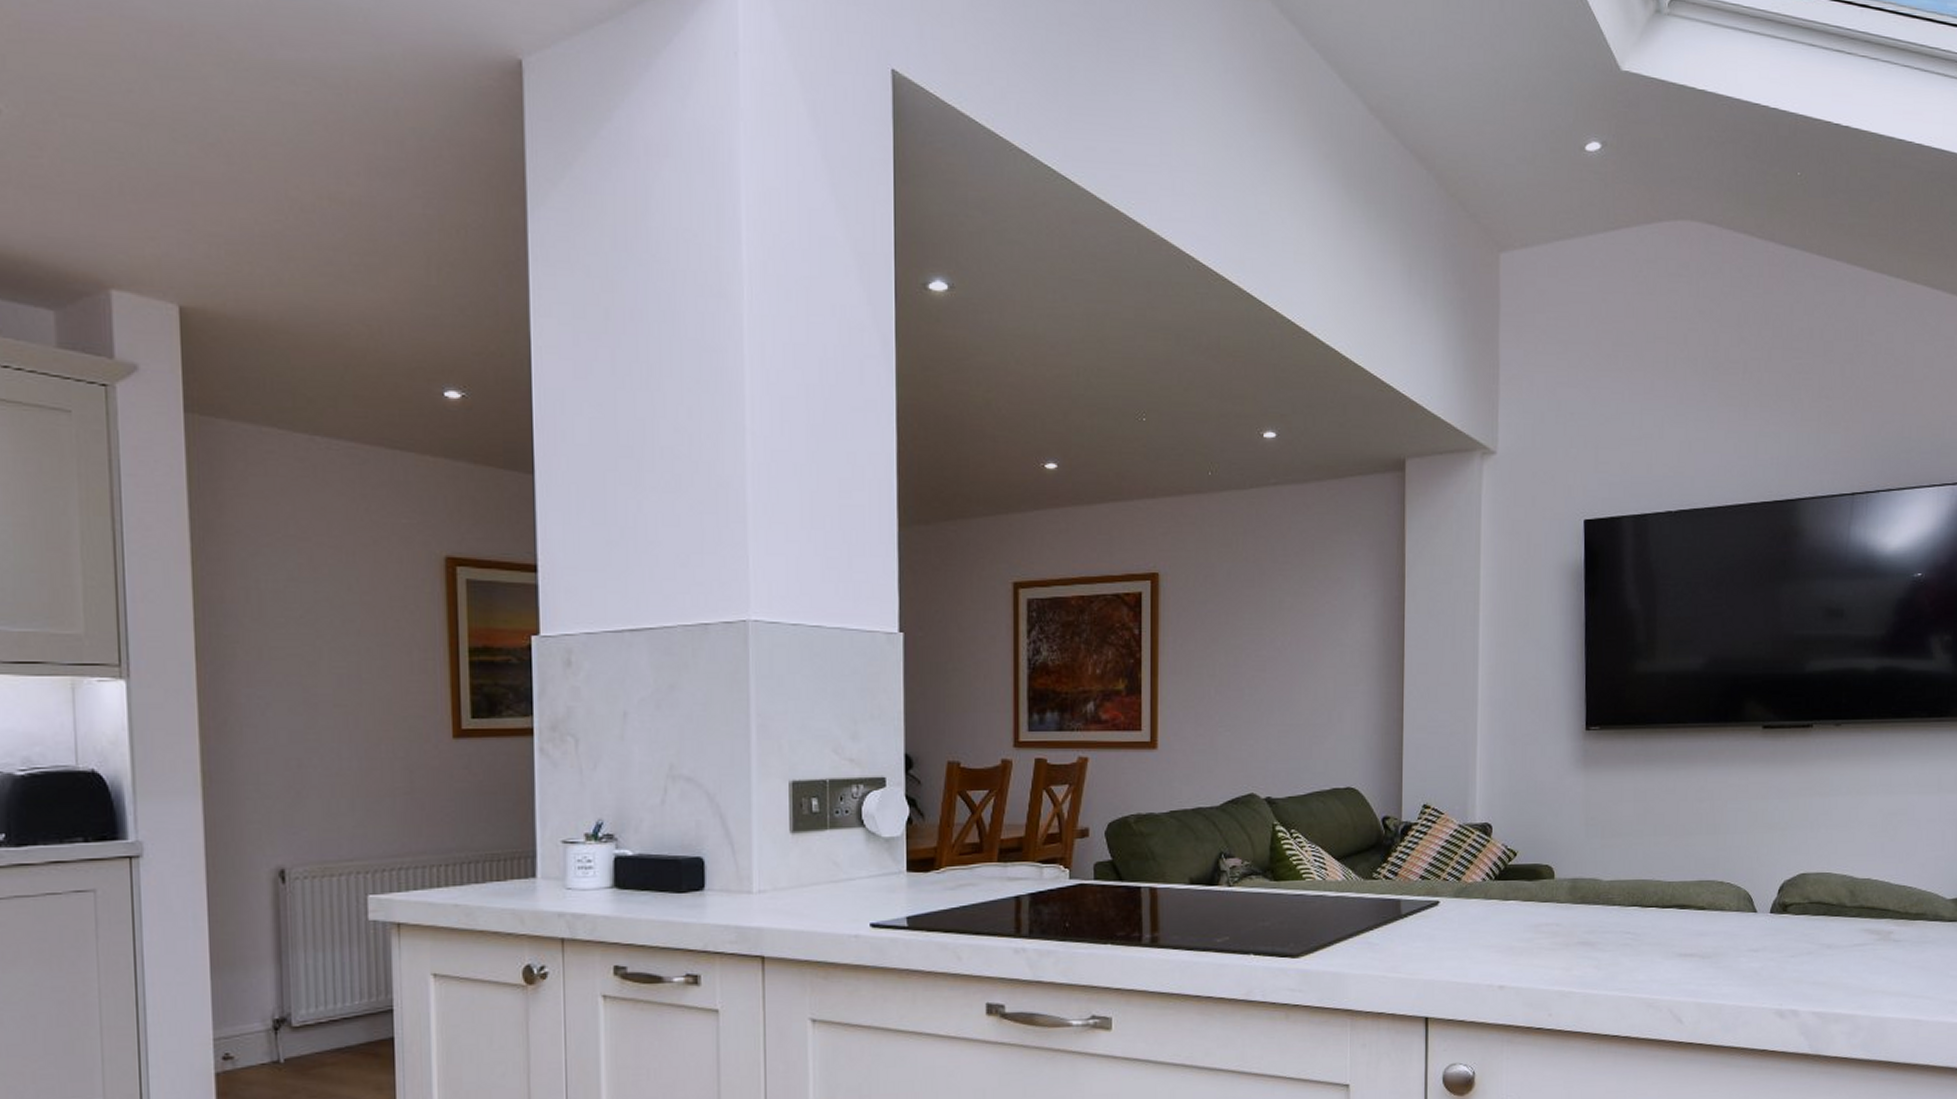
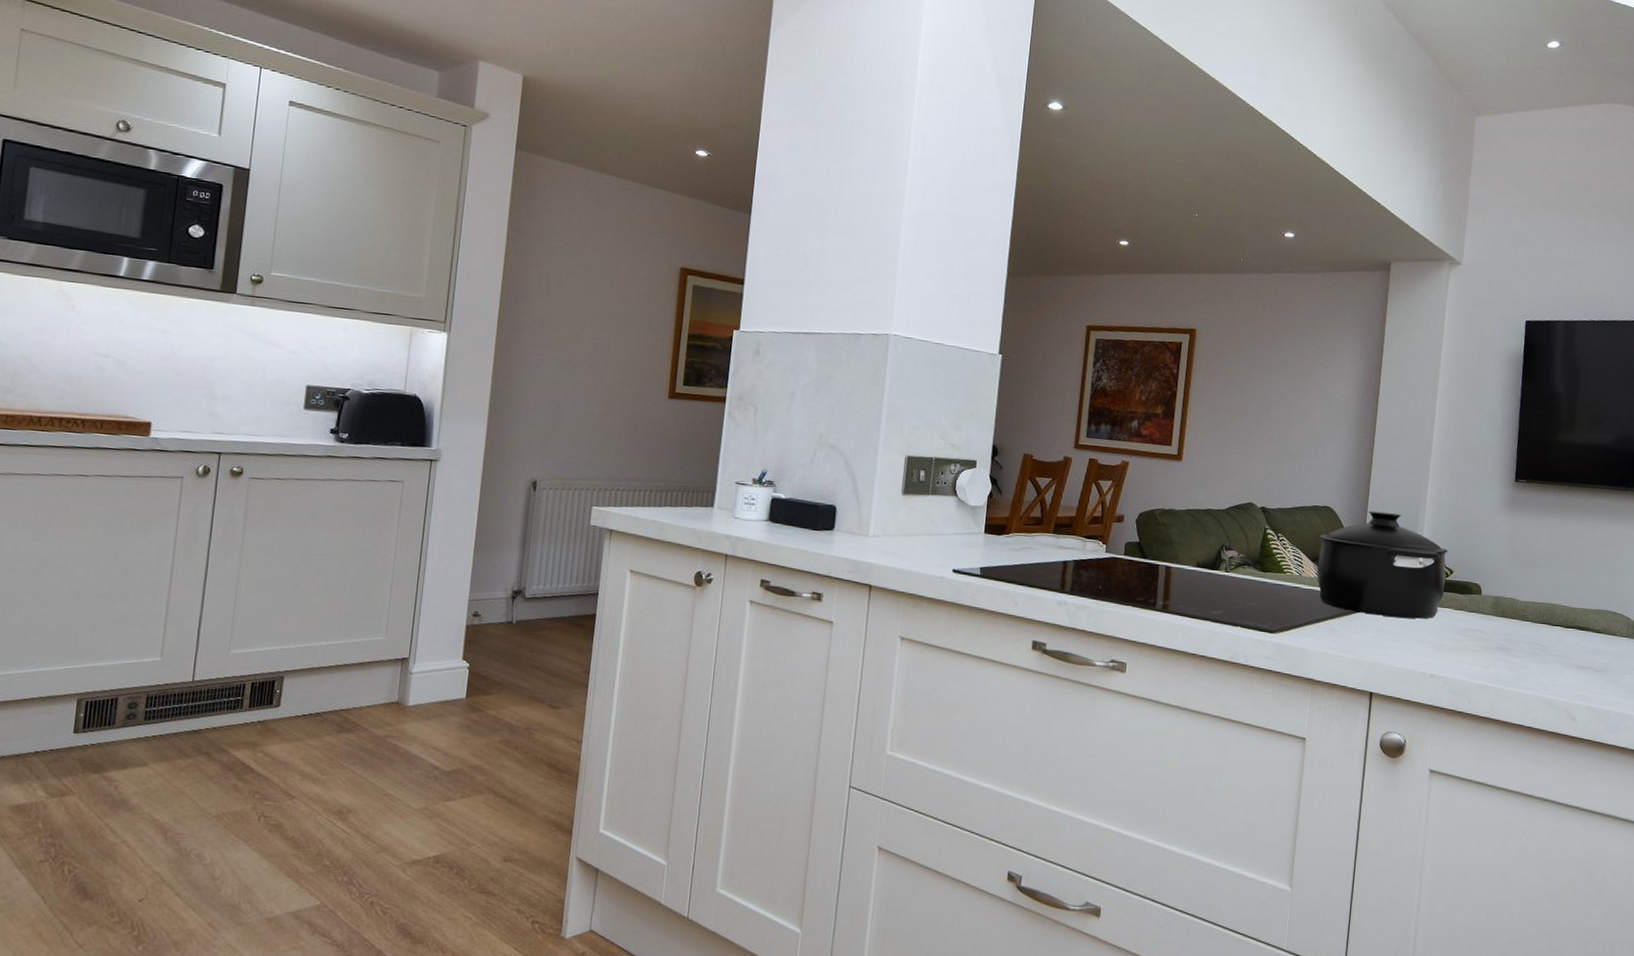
saucepan: none [1343,786,1509,920] -> present [1317,510,1448,619]

